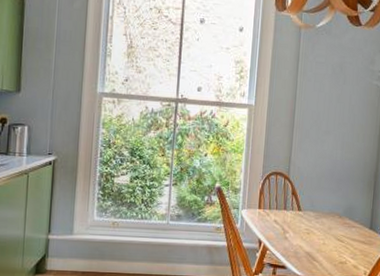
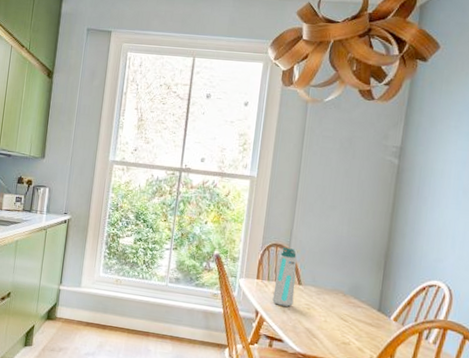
water bottle: none [274,175,296,233] -> present [272,247,297,307]

